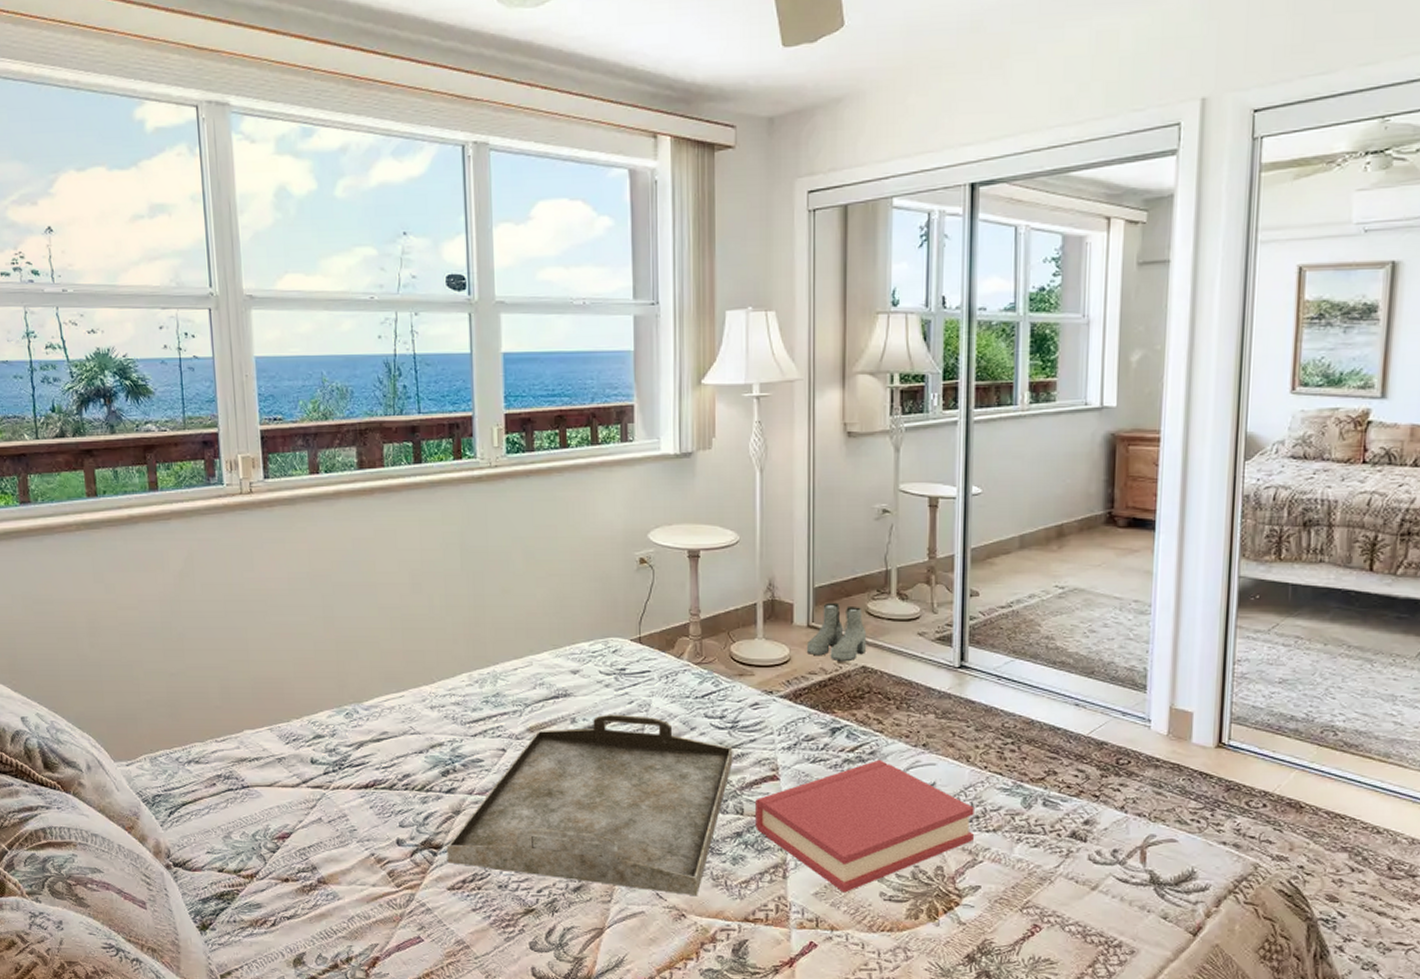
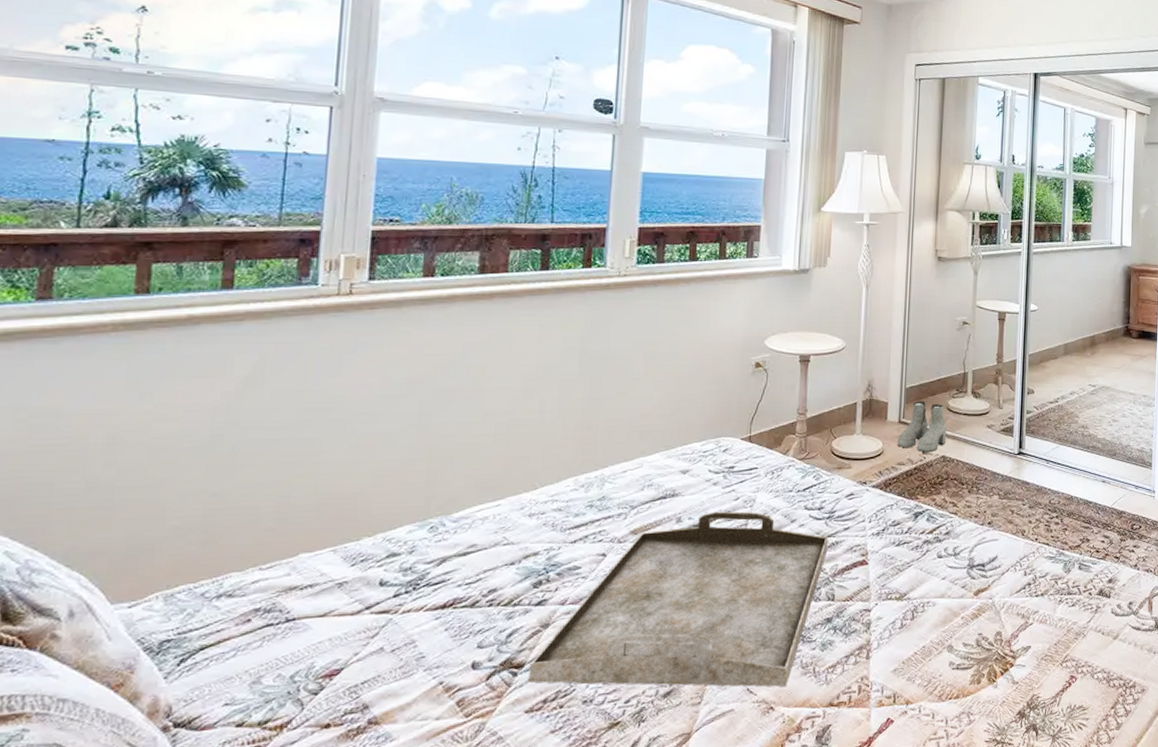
hardback book: present [755,759,974,893] -> none [844,538,1027,667]

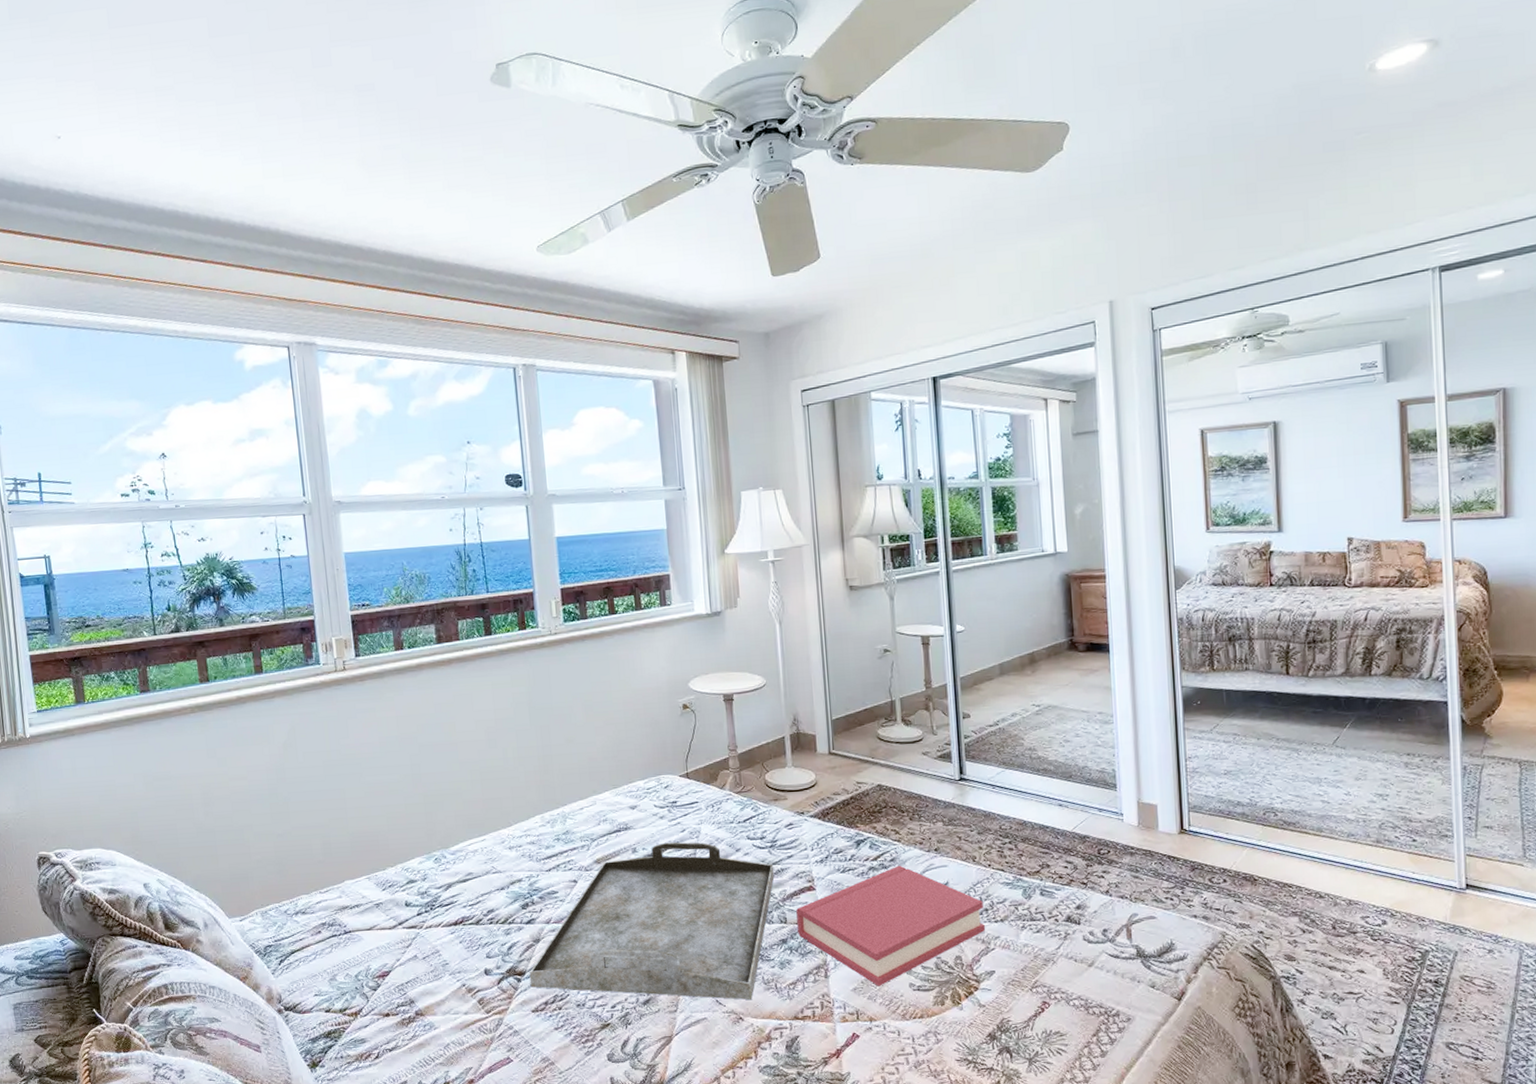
hardback book: none [844,538,1027,667] -> present [796,865,985,986]
boots: present [896,401,947,452] -> none [829,731,881,781]

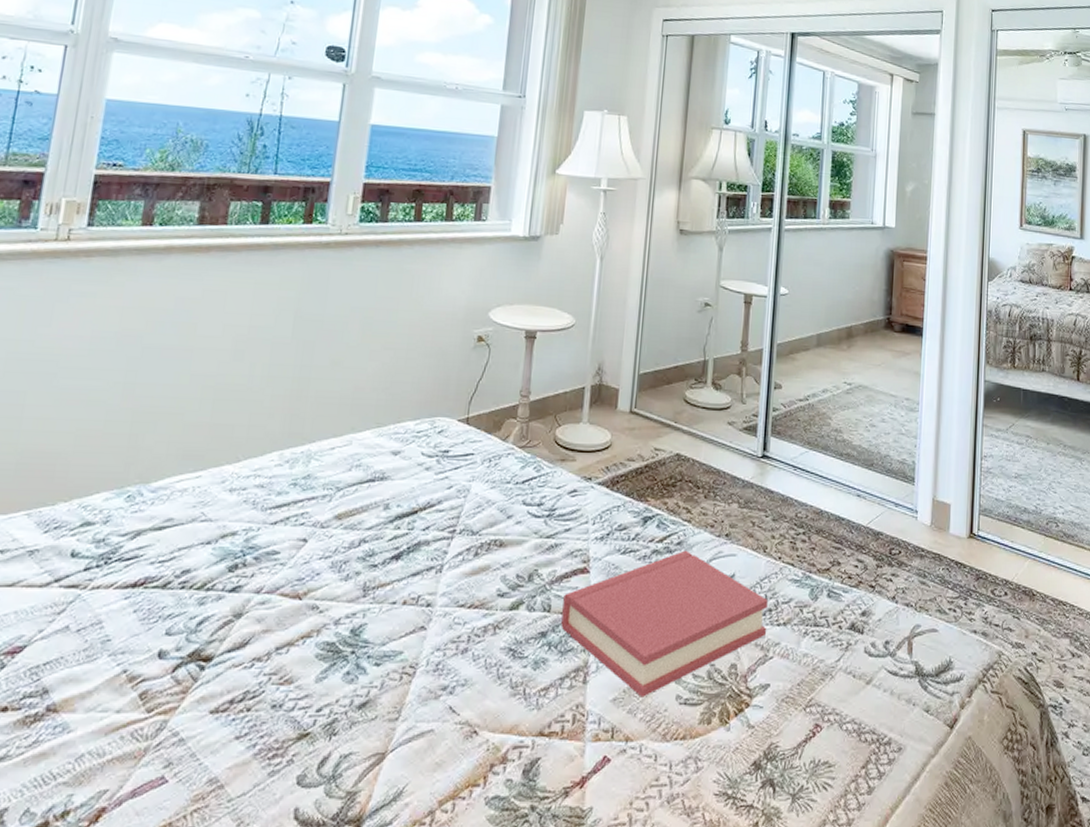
serving tray: present [529,842,775,1000] -> none [215,500,547,709]

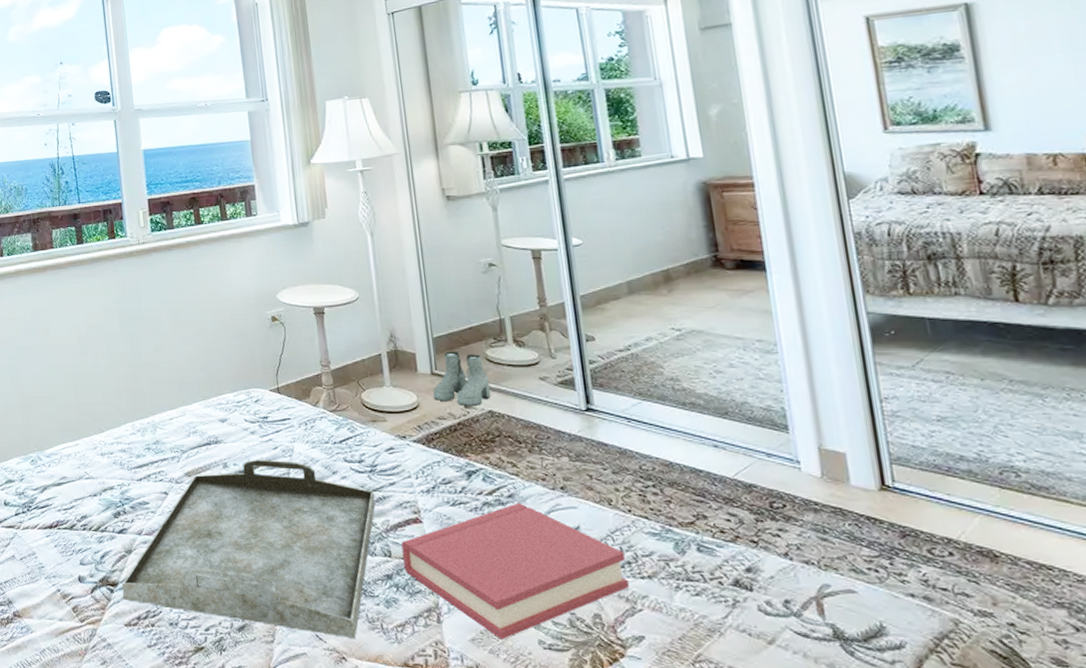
serving tray: none [215,500,547,709] -> present [121,459,376,639]
boots: none [626,389,683,448] -> present [432,351,492,406]

